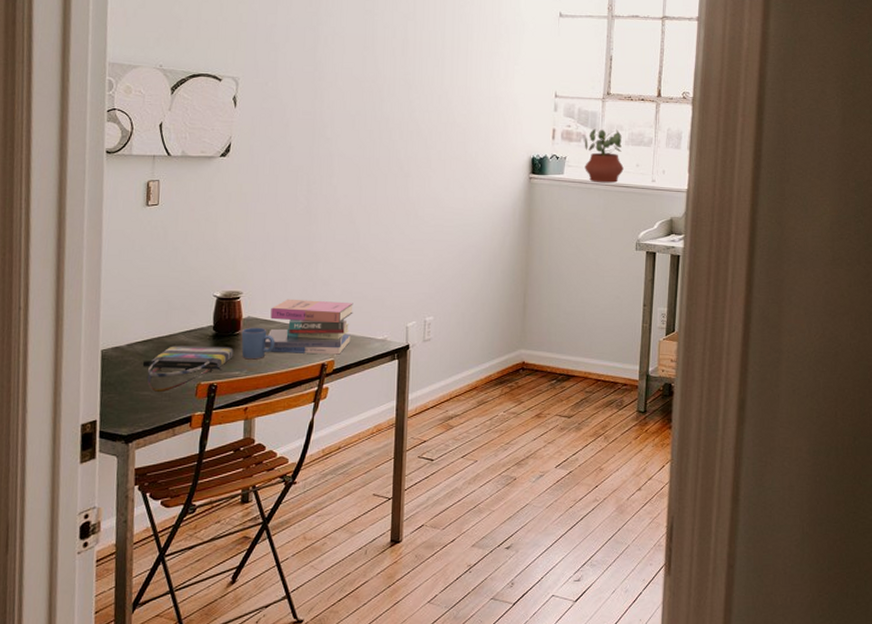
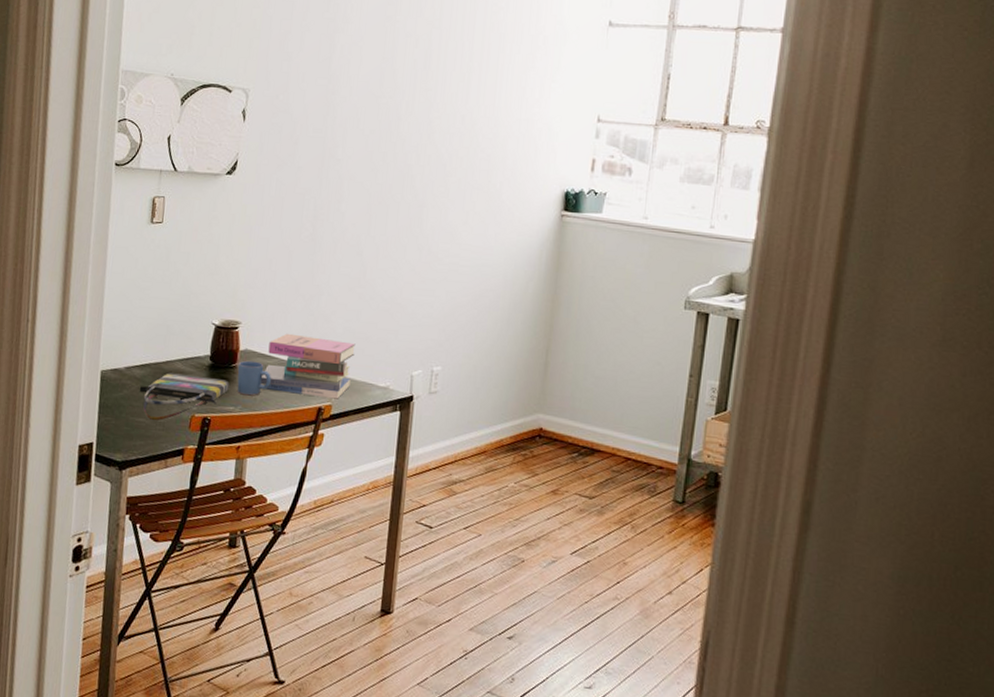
potted plant: present [585,128,624,184] -> none [628,160,676,228]

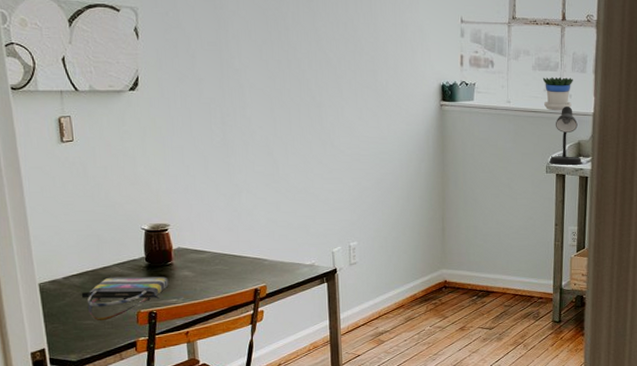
mug: present [237,360,272,396] -> none [173,257,208,288]
books: present [260,333,356,399] -> none [197,229,280,281]
flowerpot: none [690,191,731,234] -> present [542,77,573,111]
desk lamp: none [690,228,734,303] -> present [549,106,583,165]

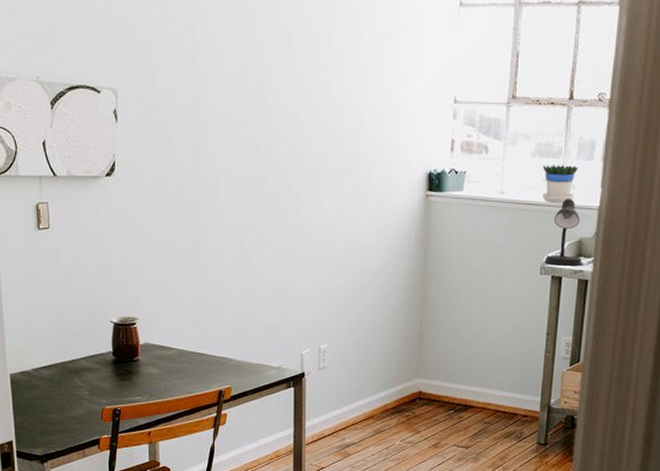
tote bag: present [81,276,169,322] -> none [49,371,134,416]

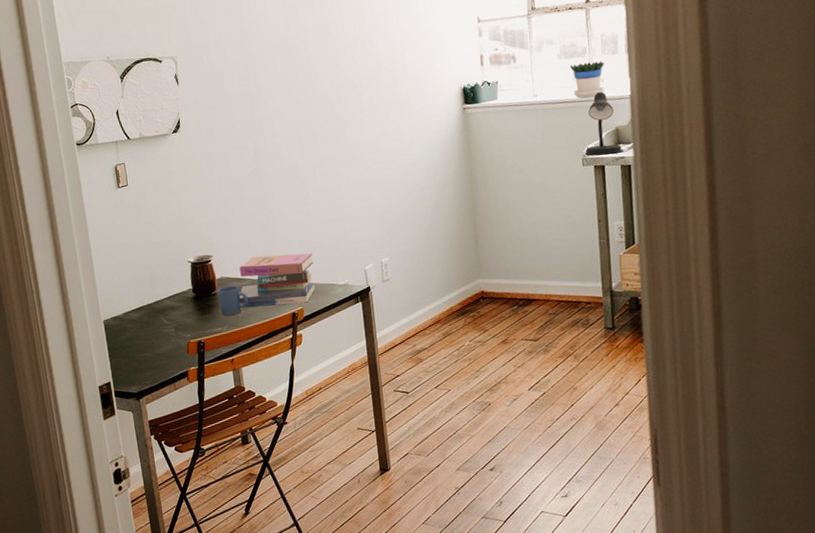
mug: none [140,353,173,385] -> present [217,285,249,316]
books: none [162,325,247,382] -> present [238,253,315,307]

